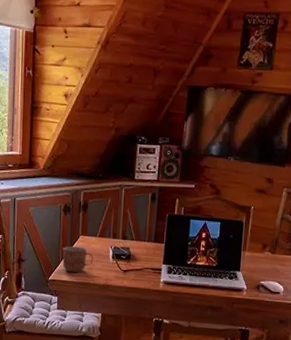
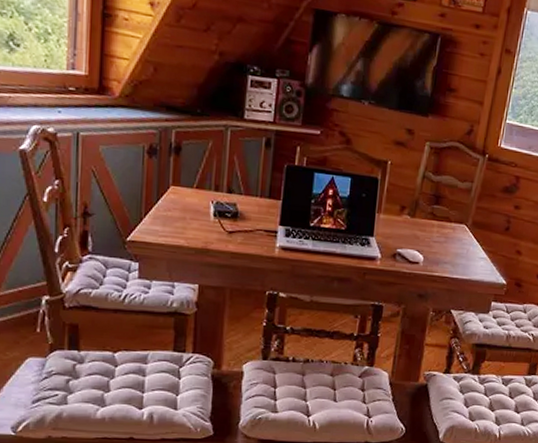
mug: present [62,246,94,273] -> none [145,198,189,233]

